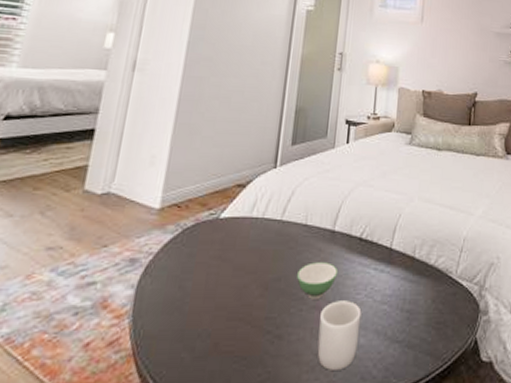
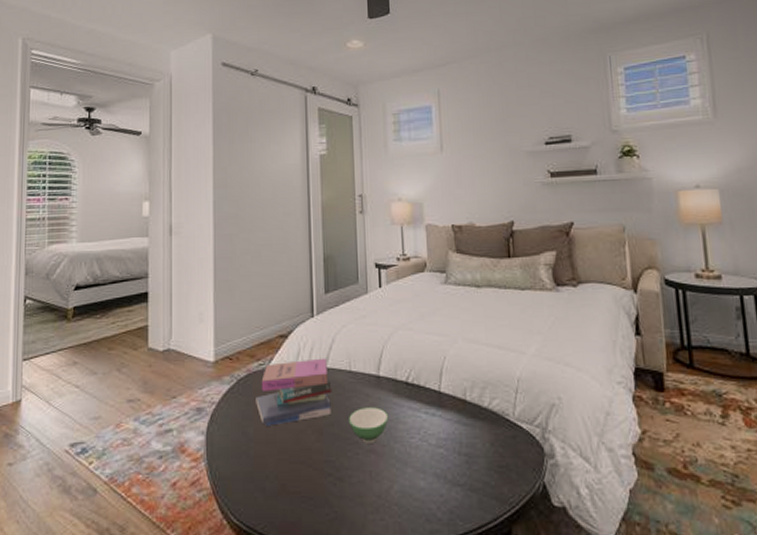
books: none [199,210,284,280] -> present [256,358,332,426]
mug: present [317,299,362,370] -> none [376,443,419,512]

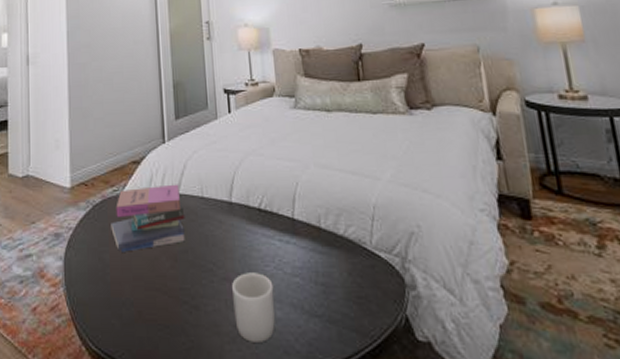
bowl: present [348,407,389,443] -> none [201,234,243,271]
mug: none [376,443,419,512] -> present [231,271,276,342]

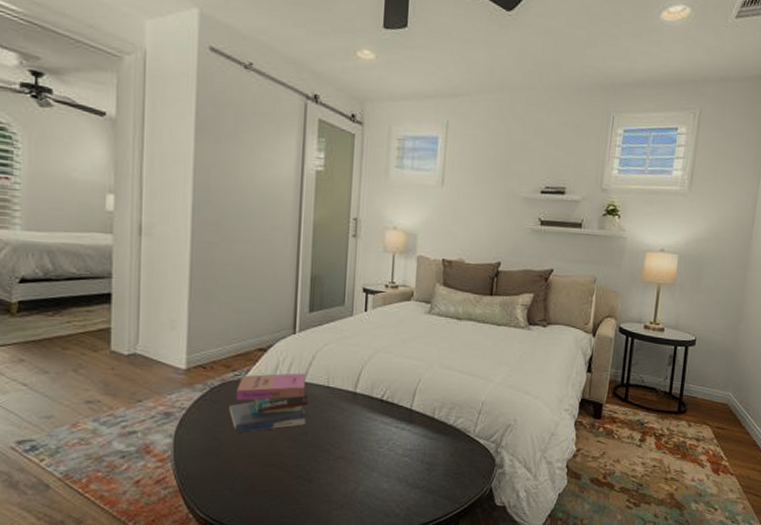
mug: present [231,271,276,342] -> none [345,451,384,508]

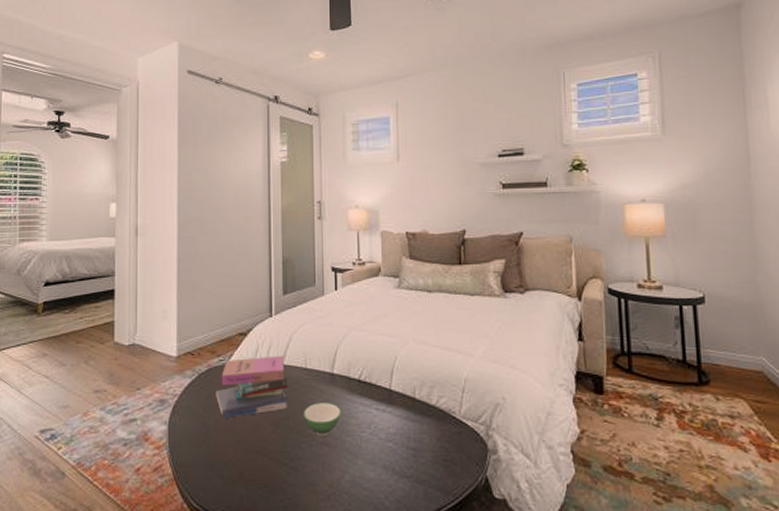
bowl: none [321,420,362,451] -> present [303,403,342,436]

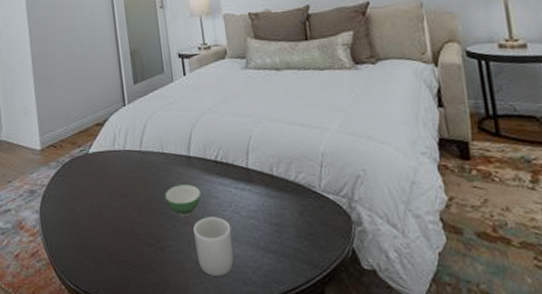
books: present [216,355,288,418] -> none [80,142,149,204]
mug: none [328,436,369,500] -> present [192,215,234,276]

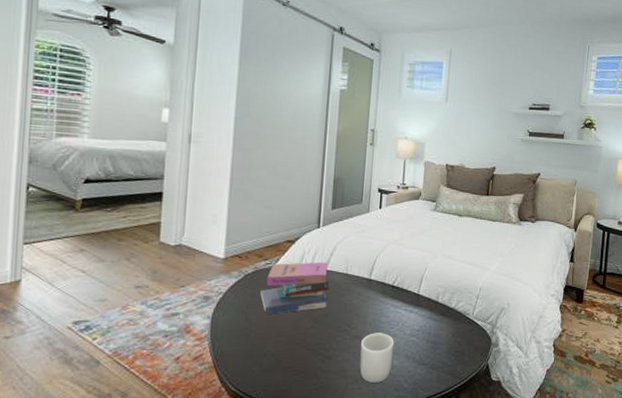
books: none [80,142,149,204] -> present [260,262,329,314]
bowl: present [164,184,202,217] -> none [340,303,375,331]

